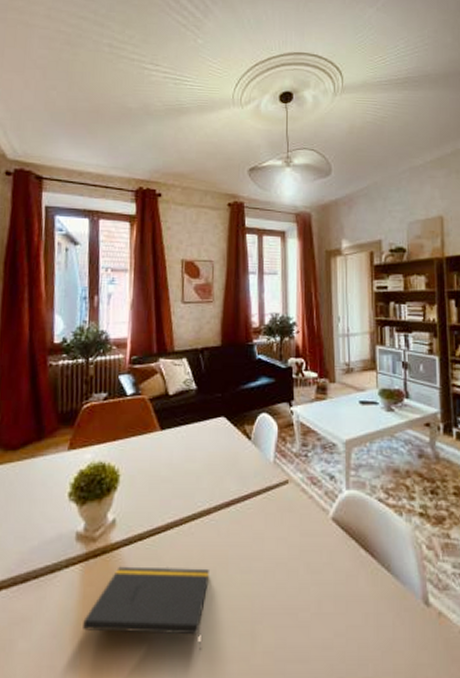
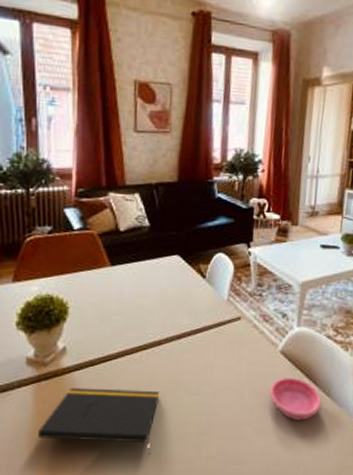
saucer: none [325,548,382,603] -> present [269,377,322,421]

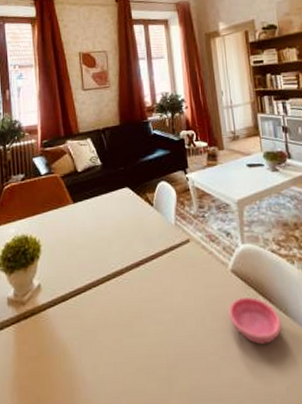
notepad: present [38,387,160,454] -> none [20,322,128,395]

